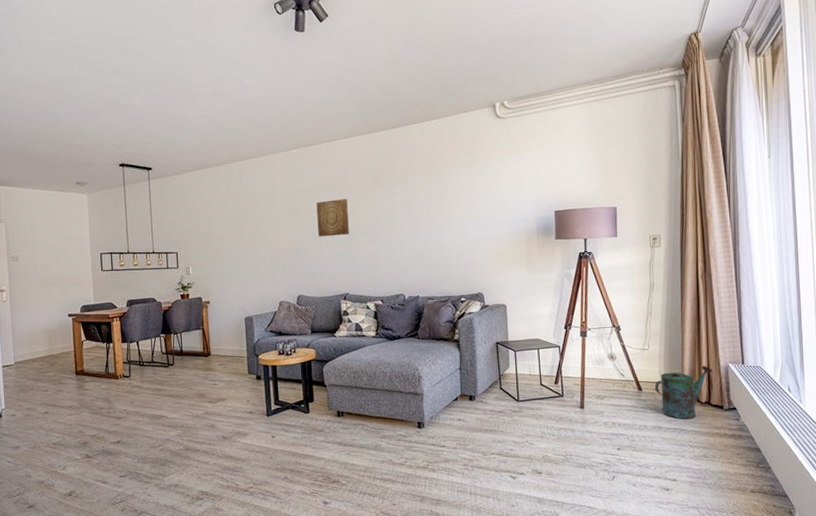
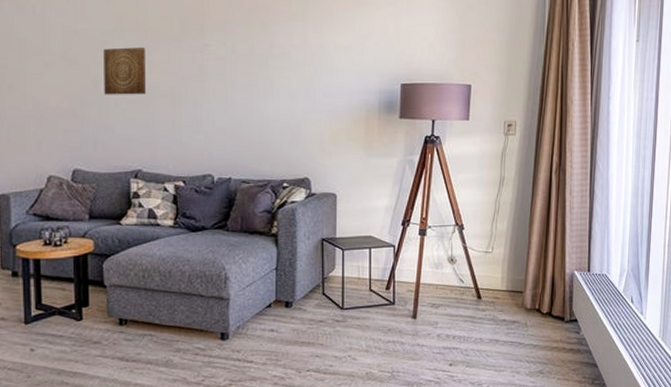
watering can: present [654,365,713,419] -> none [495,272,558,332]

